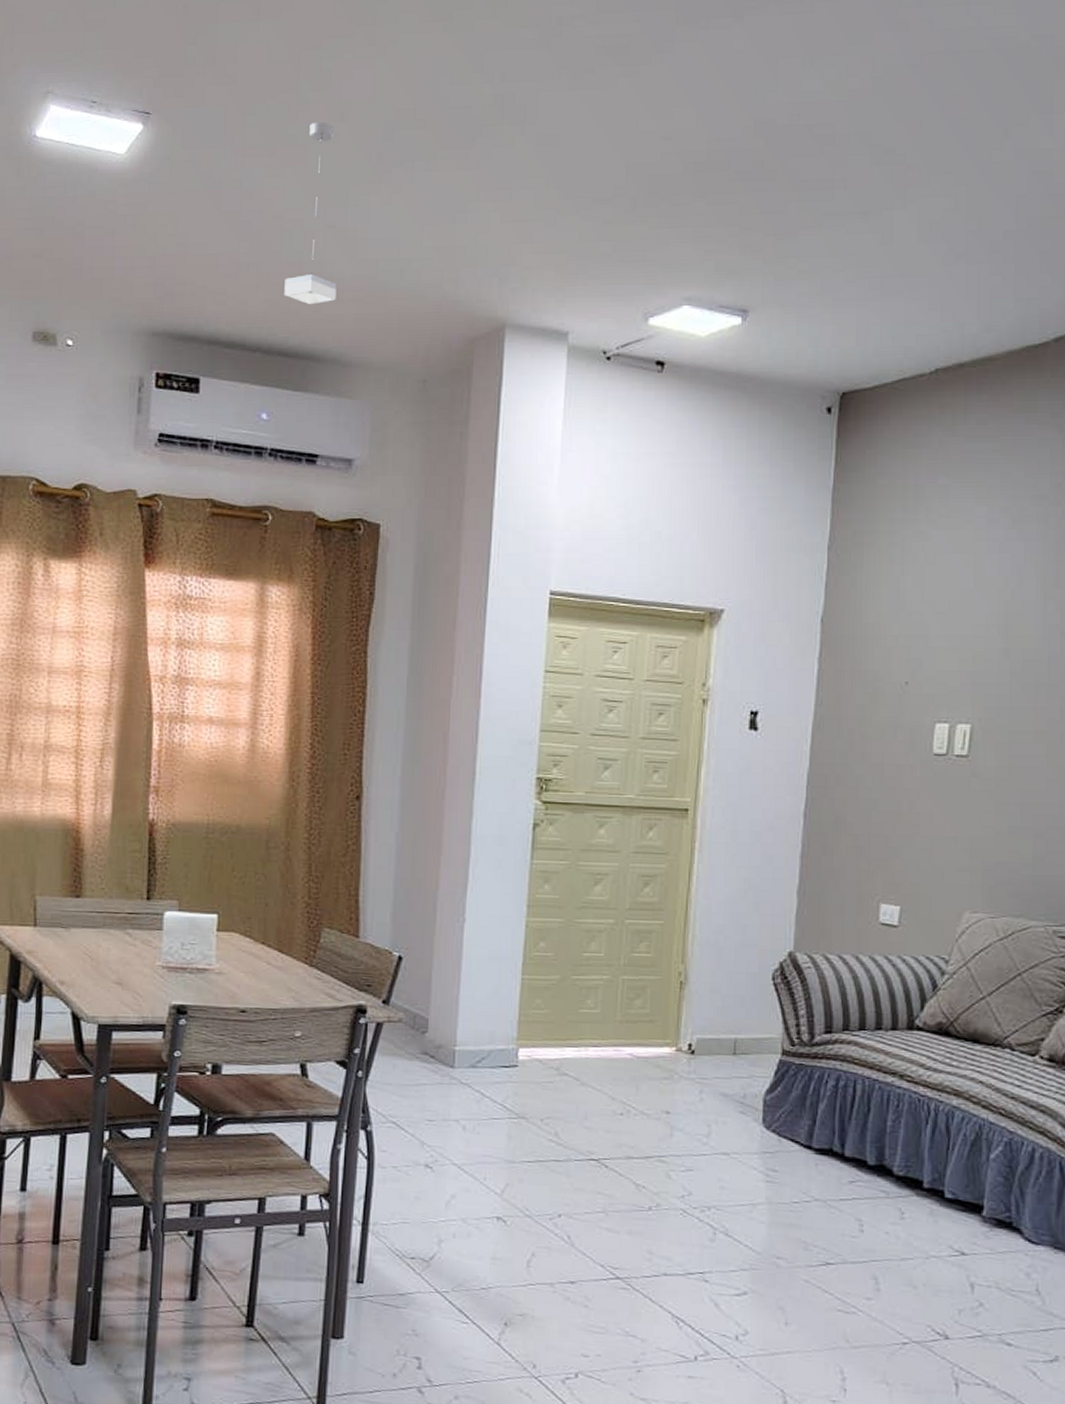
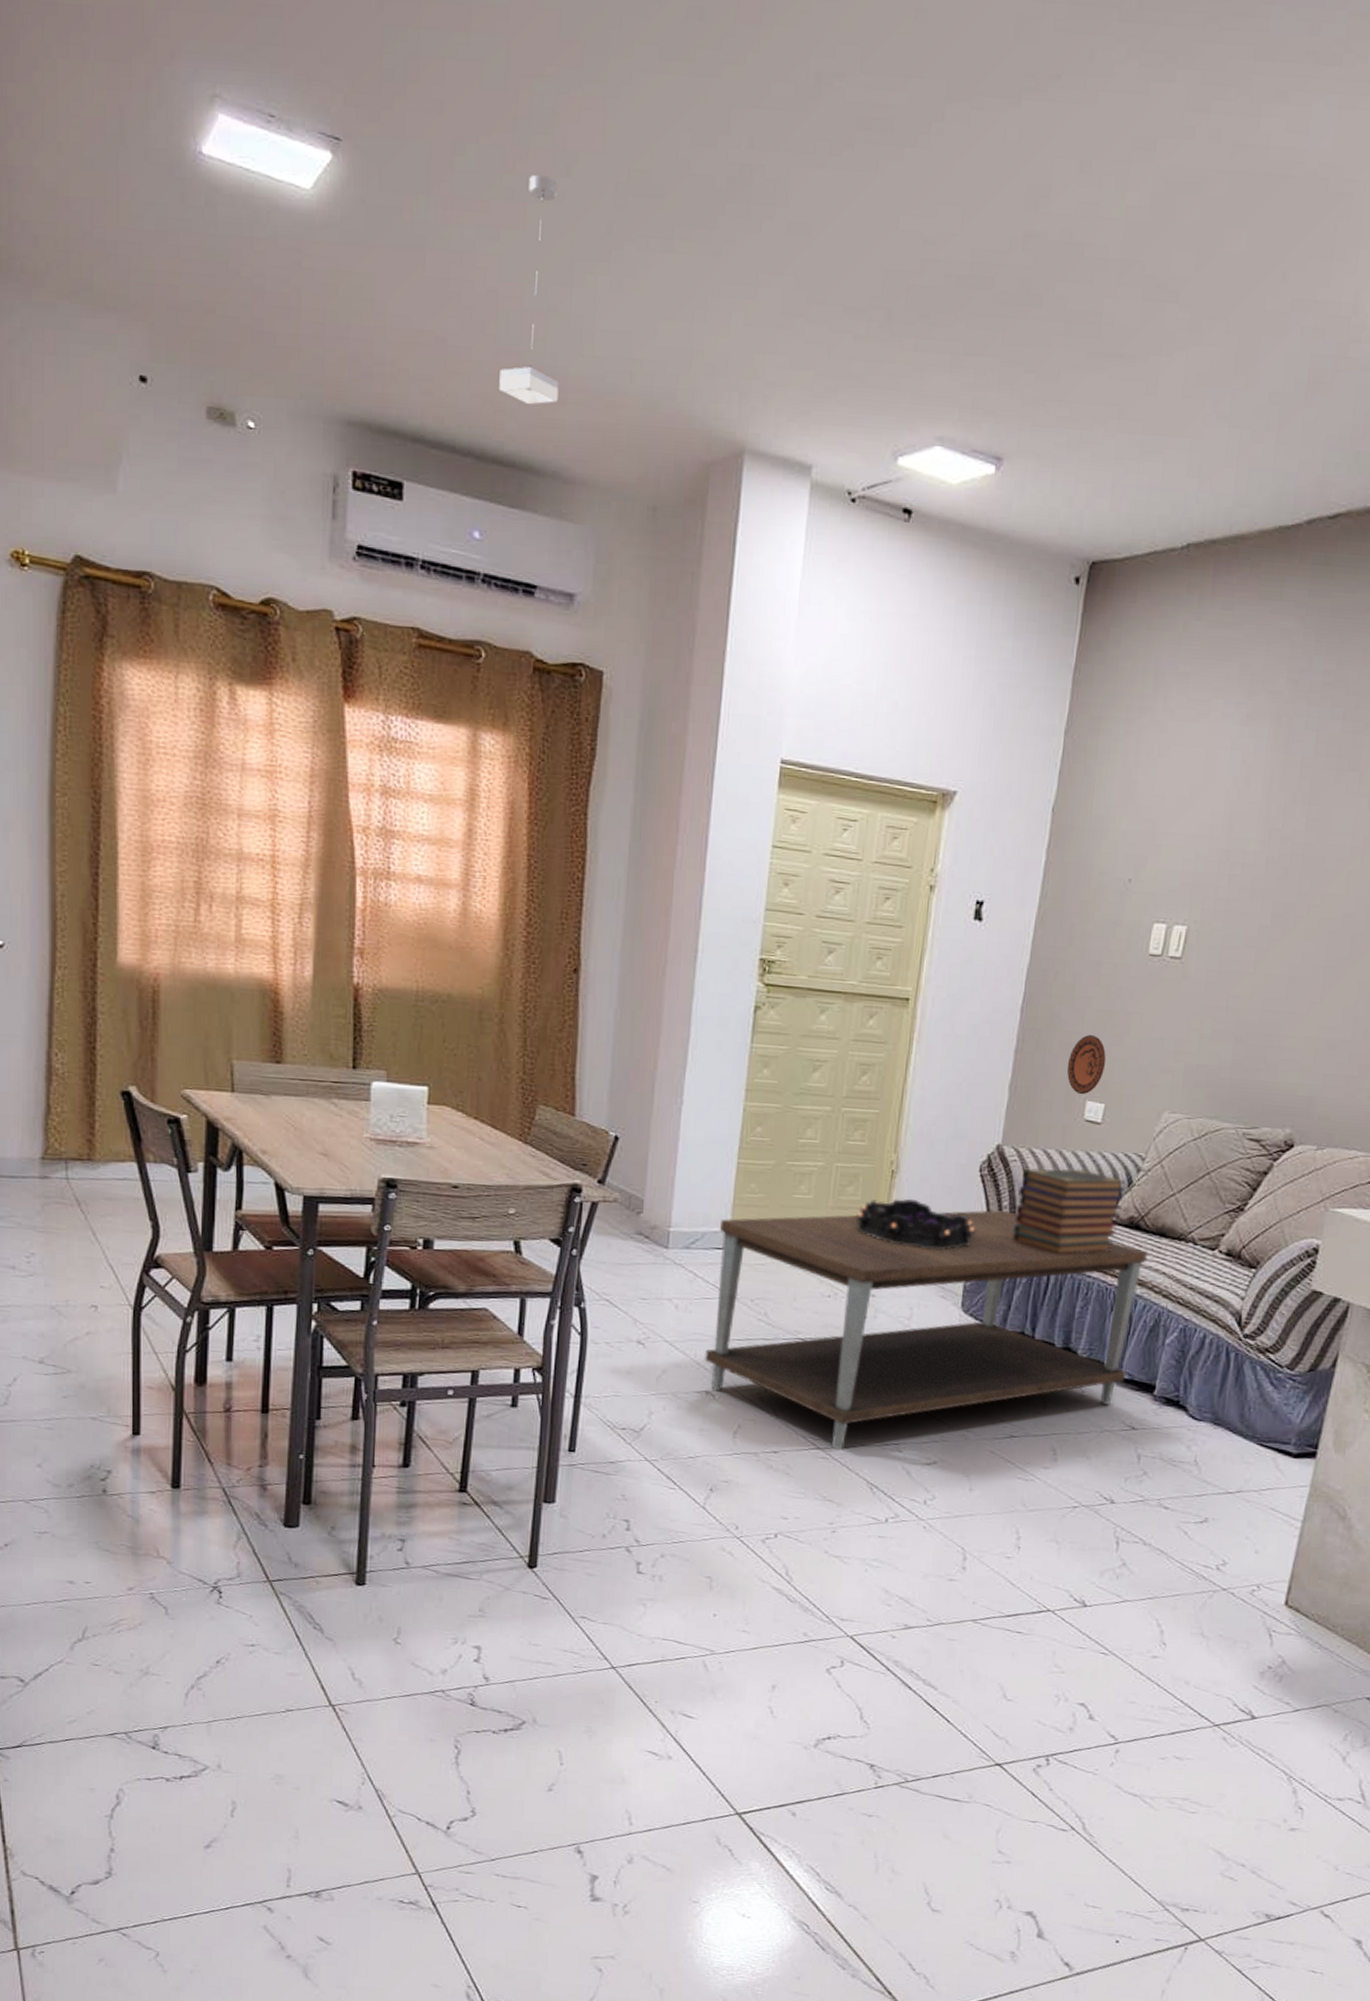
coffee table: none [493,1018,962,1280] -> present [704,1209,1149,1450]
decorative bowl: none [646,1010,772,1062] -> present [856,1198,975,1249]
book stack: none [813,973,930,1065] -> present [1013,1168,1126,1255]
decorative plate: none [858,837,898,898] -> present [1067,1035,1107,1095]

